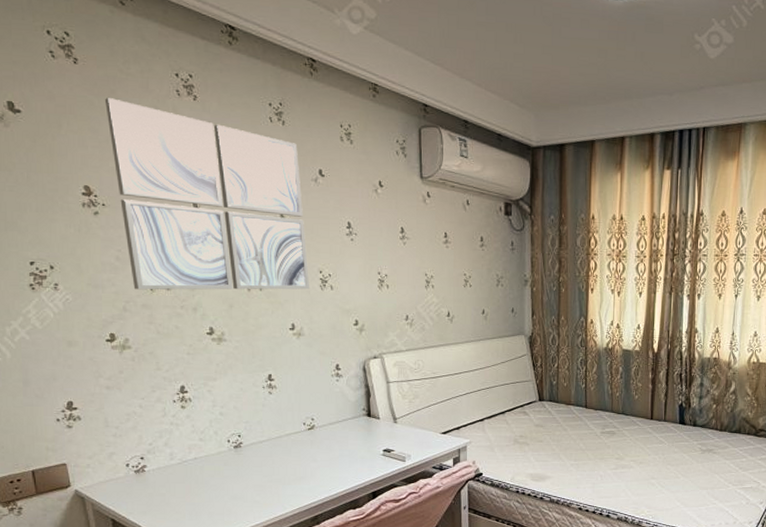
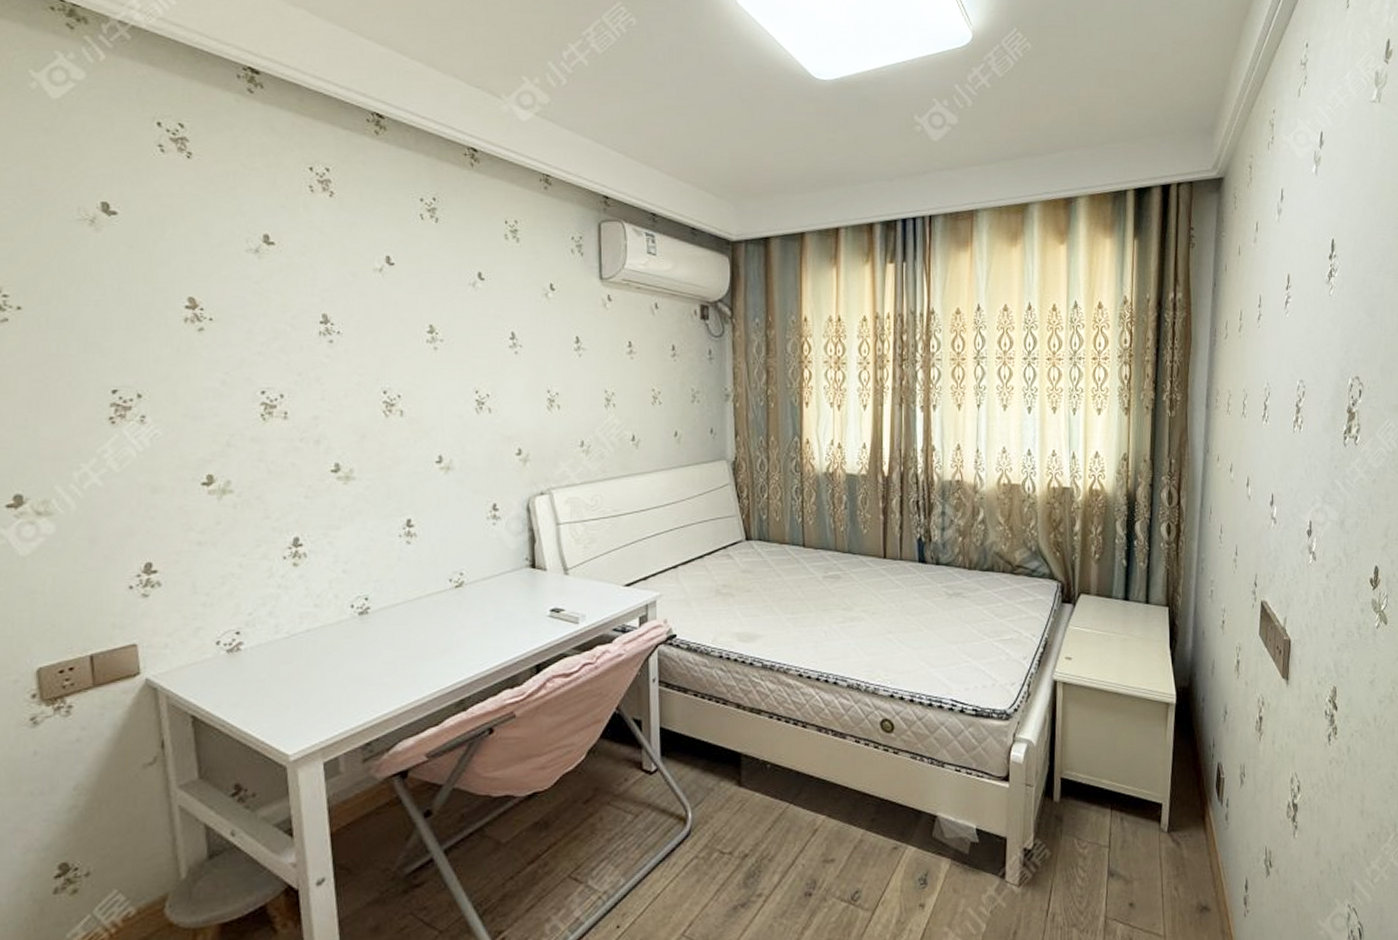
wall art: present [105,98,310,290] -> none [222,196,463,420]

